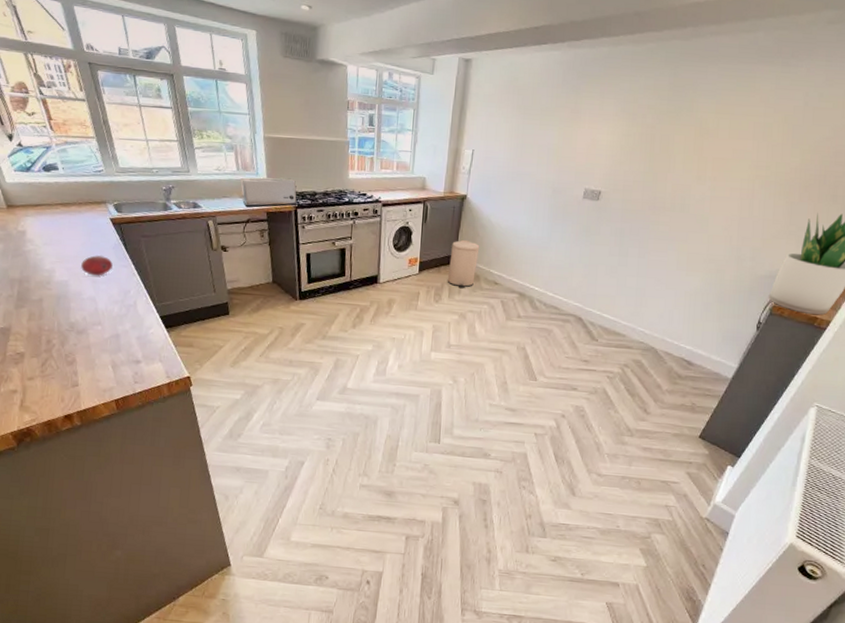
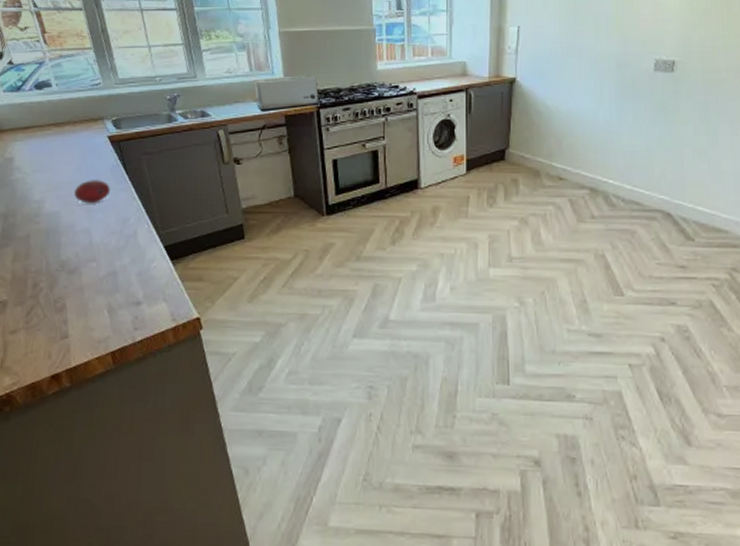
pedal bin: present [447,239,480,289] -> none [501,129,537,188]

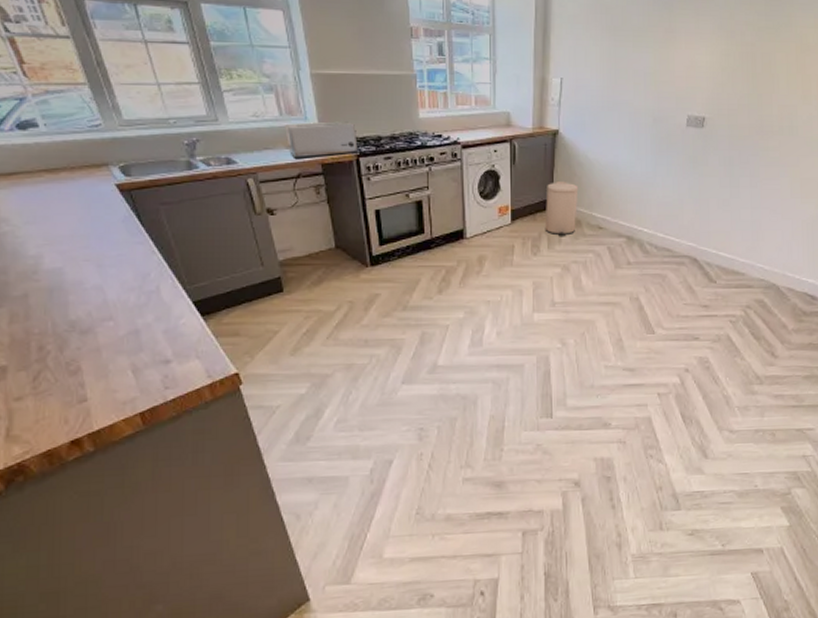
fruit: present [74,178,110,204] -> none [80,231,123,259]
pedal bin: none [501,129,537,188] -> present [544,180,579,237]

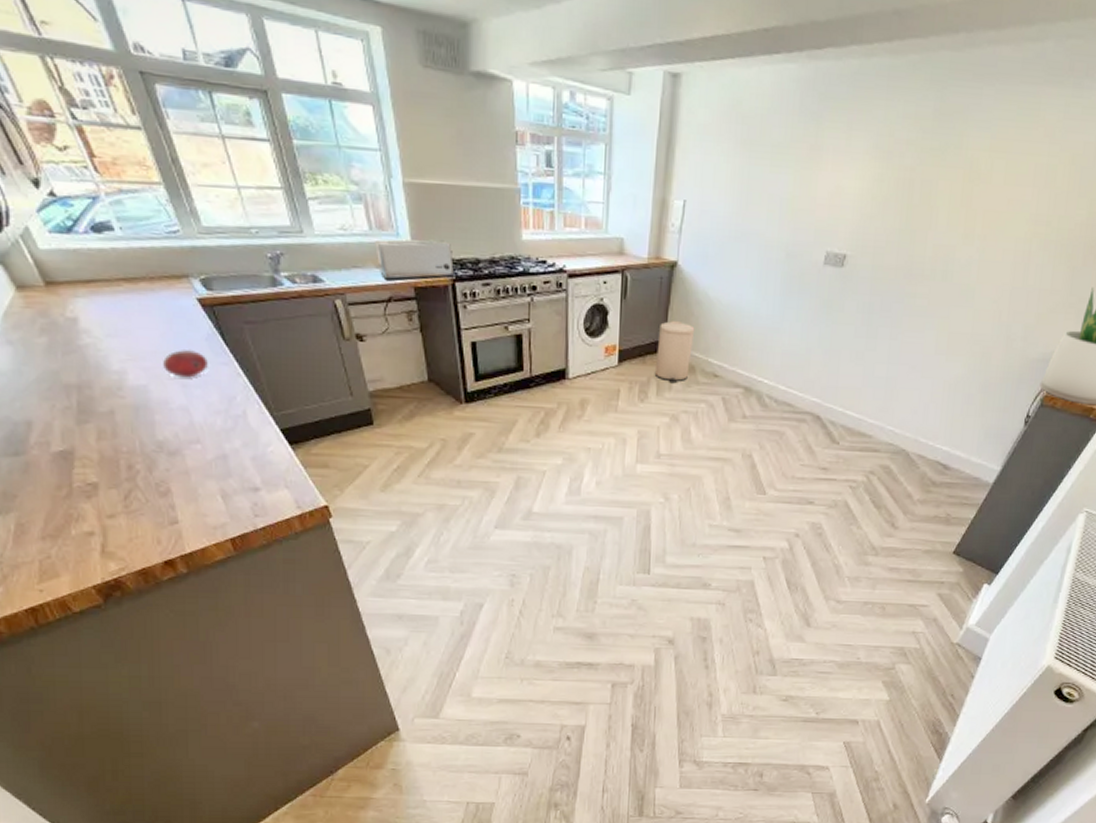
fruit: none [80,231,123,259] -> present [163,349,208,378]

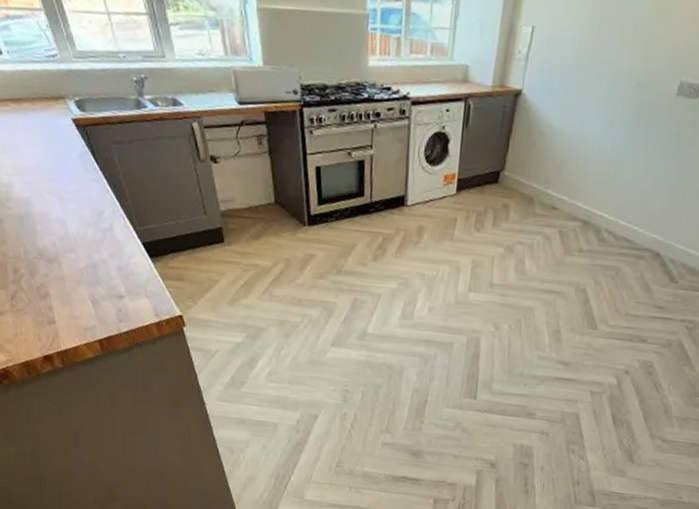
fruit: present [163,349,208,378] -> none [43,165,81,192]
pedal bin: present [654,320,695,384] -> none [492,150,536,215]

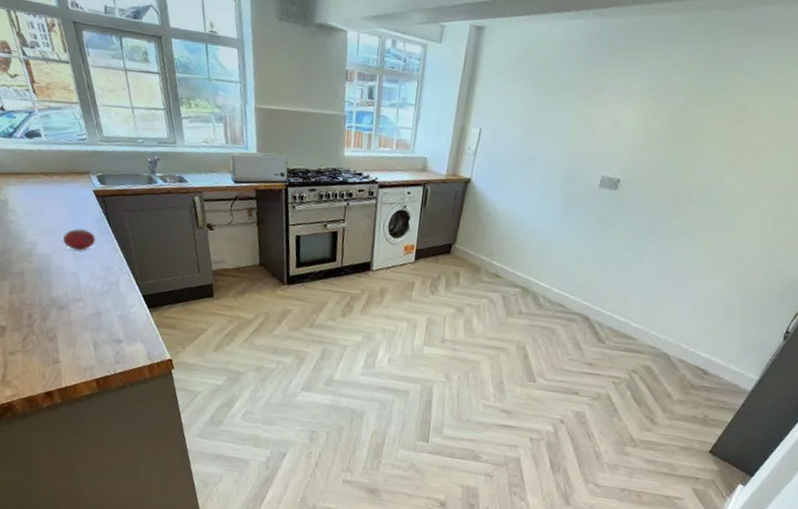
fruit: none [43,165,81,192] -> present [63,228,95,251]

